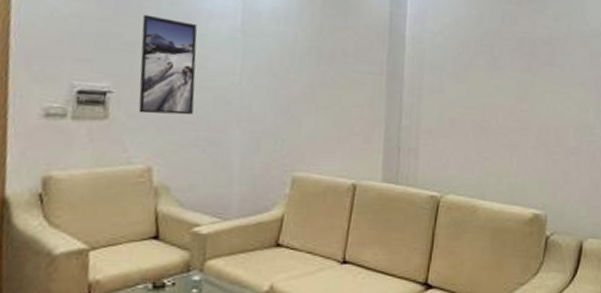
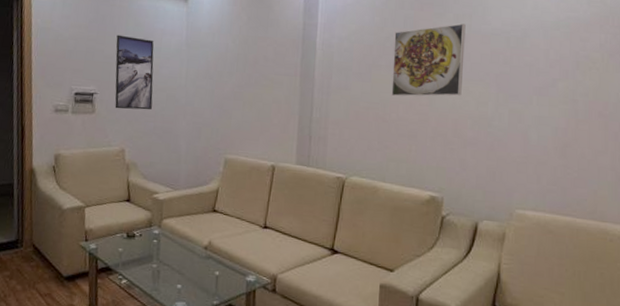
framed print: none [490,22,565,102] -> present [391,23,466,97]

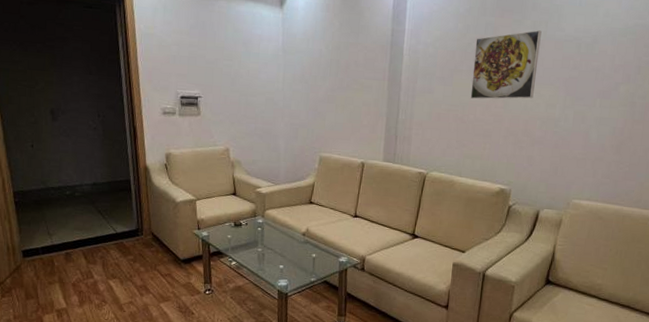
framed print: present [115,34,154,110] -> none [216,40,253,113]

